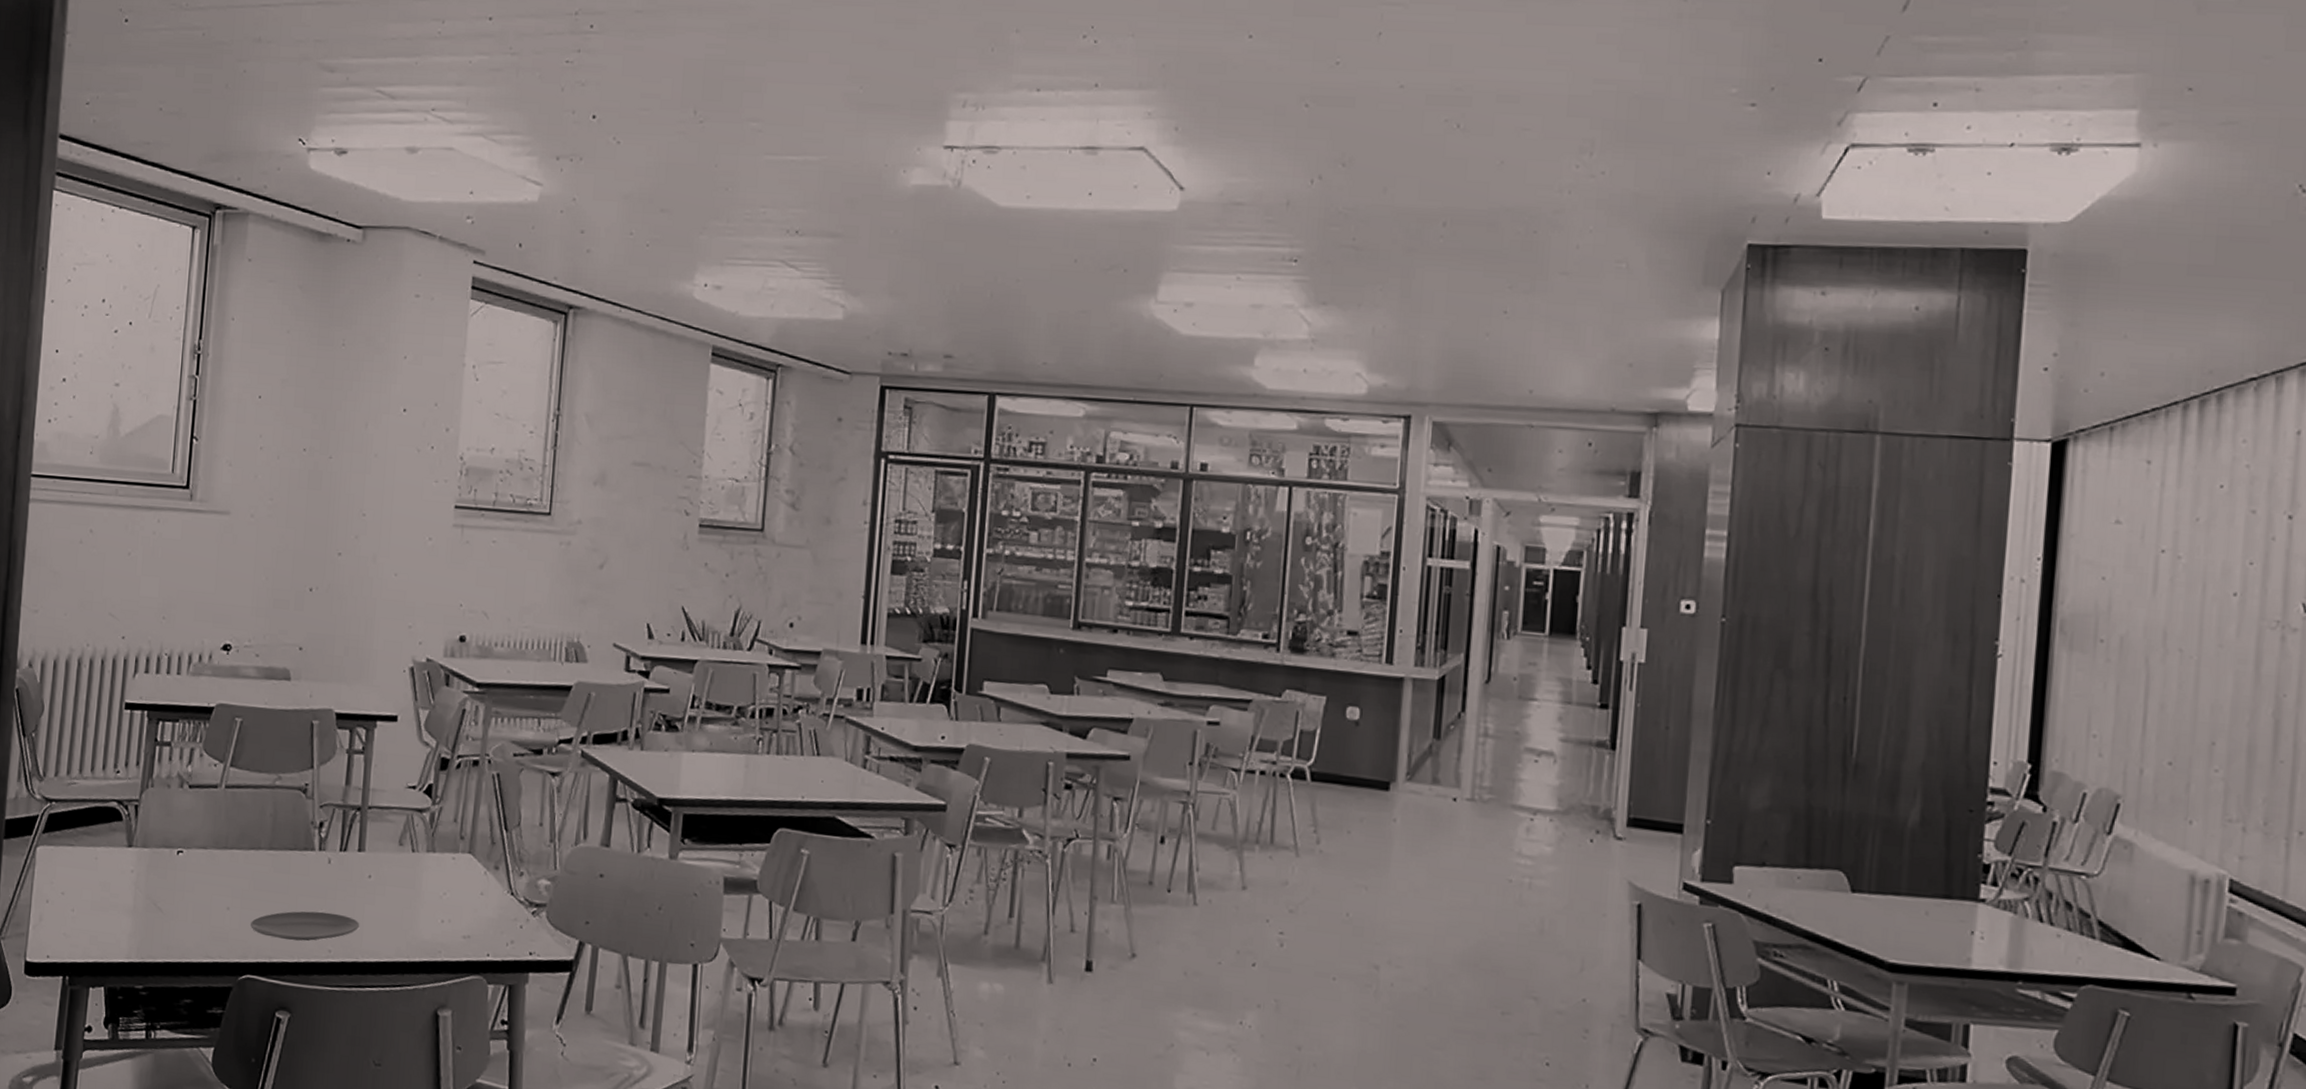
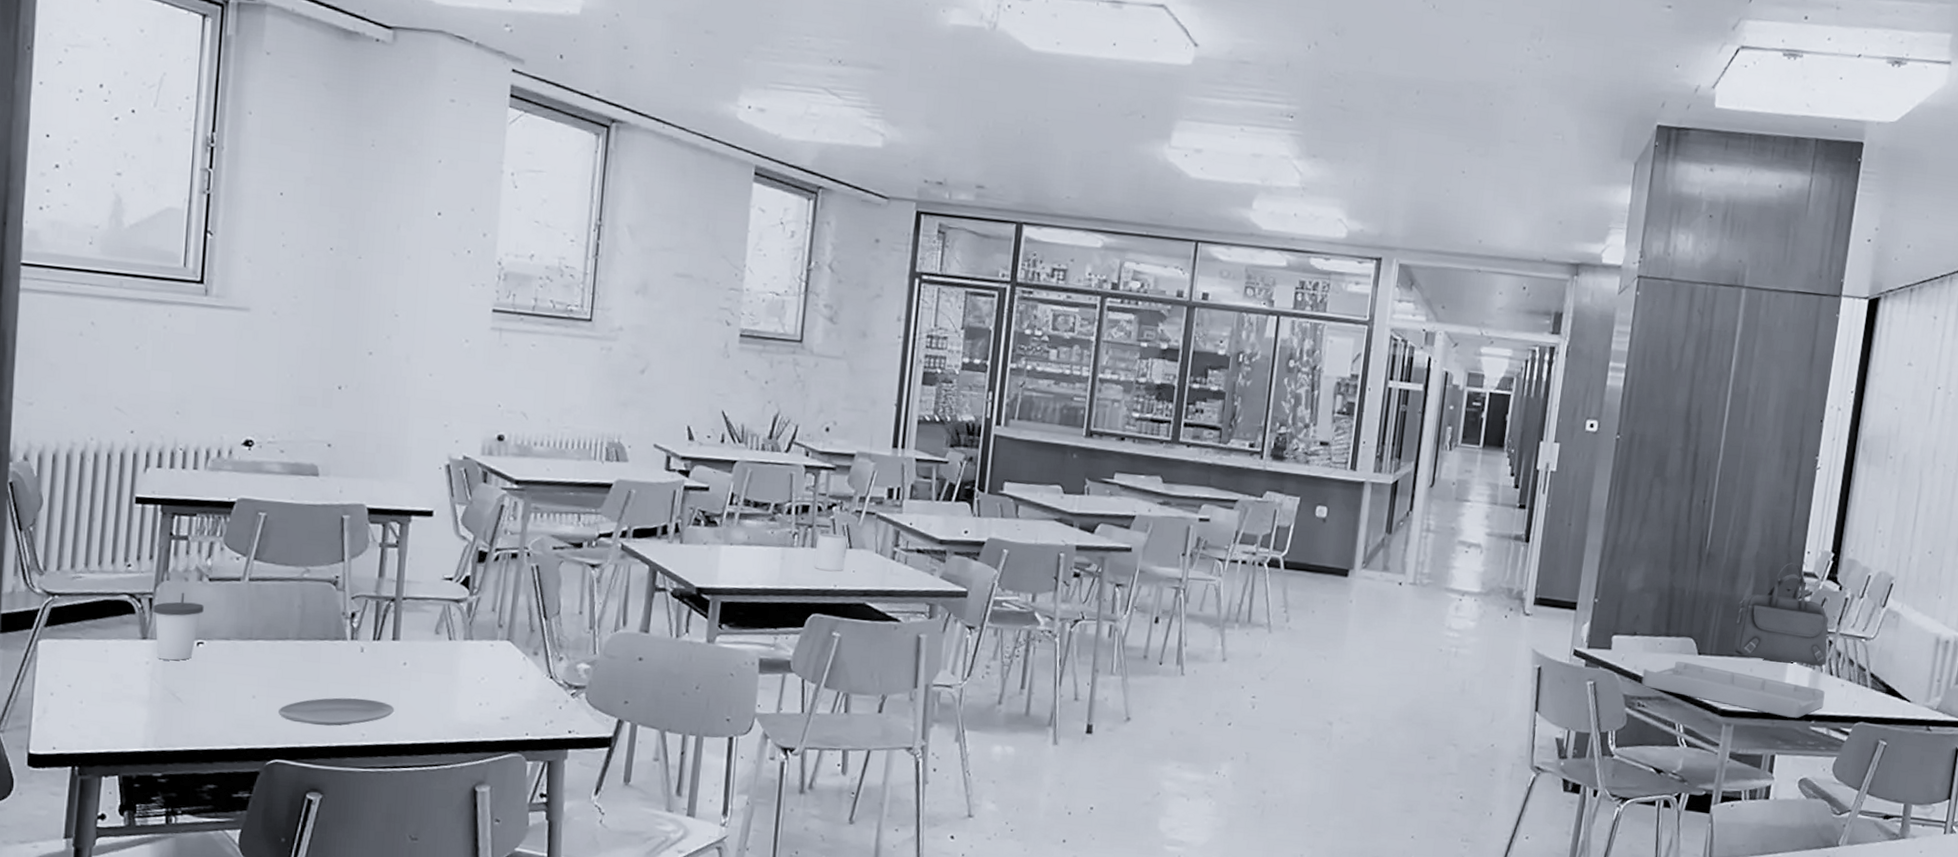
cup: none [138,799,184,870] -> present [153,592,204,661]
mug: none [780,739,815,782] -> present [814,533,848,572]
tray: none [1776,900,2034,977] -> present [1641,661,1825,718]
handbag: none [1900,776,2034,912] -> present [1734,563,1830,667]

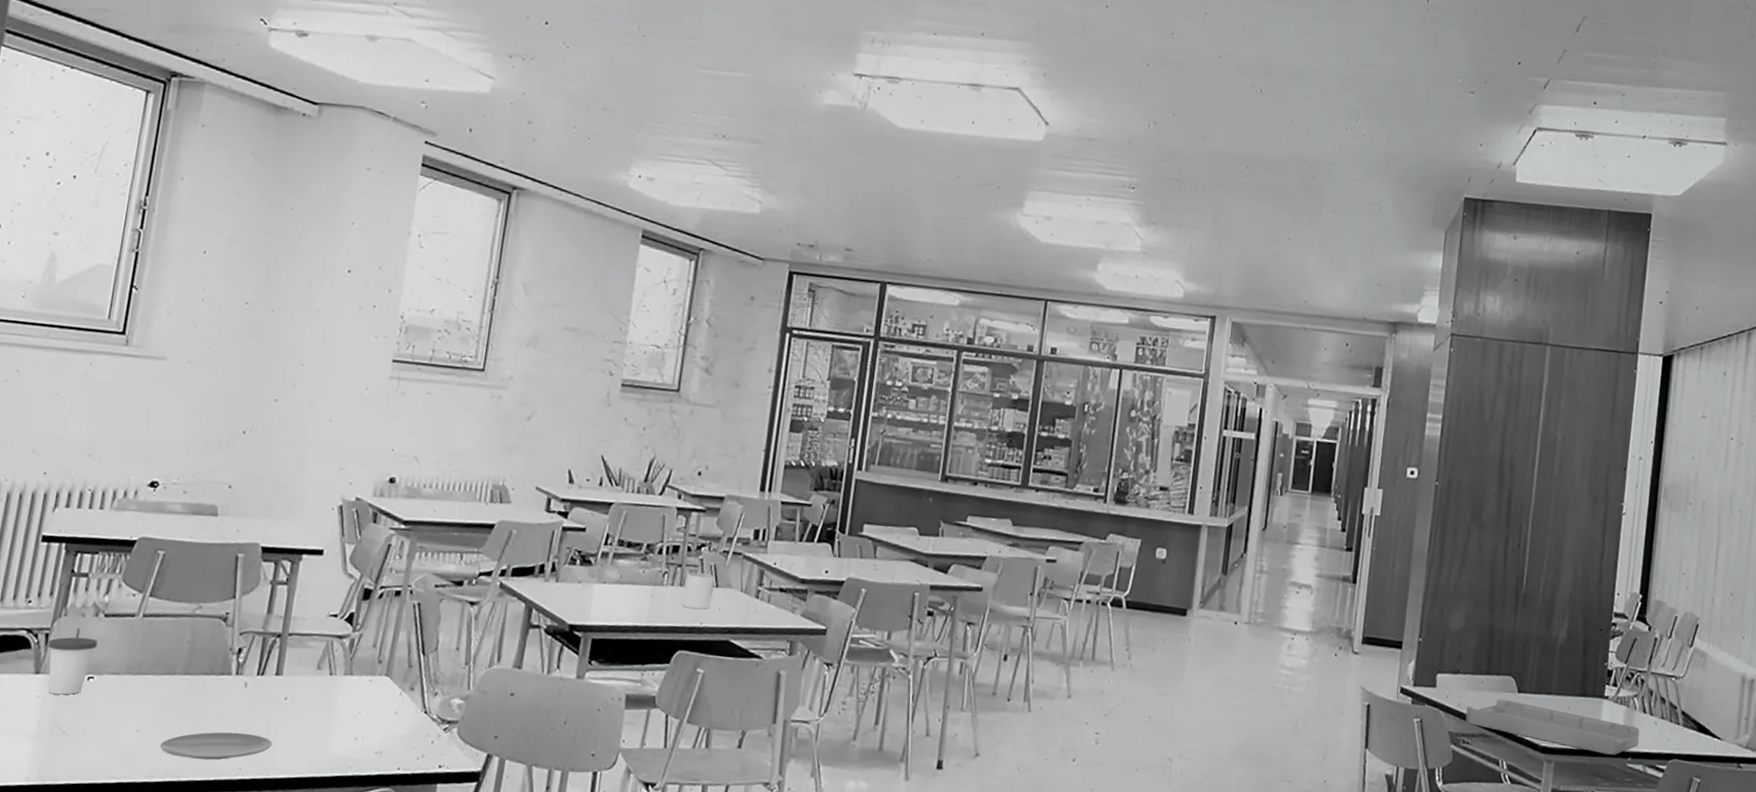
handbag: present [1734,563,1830,667] -> none [1551,604,1641,705]

